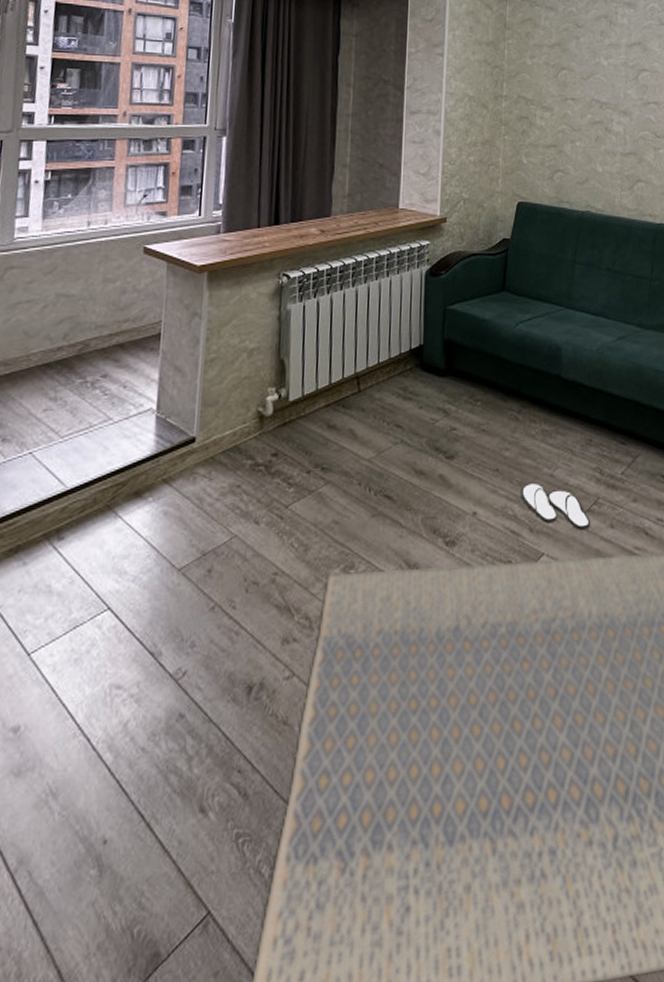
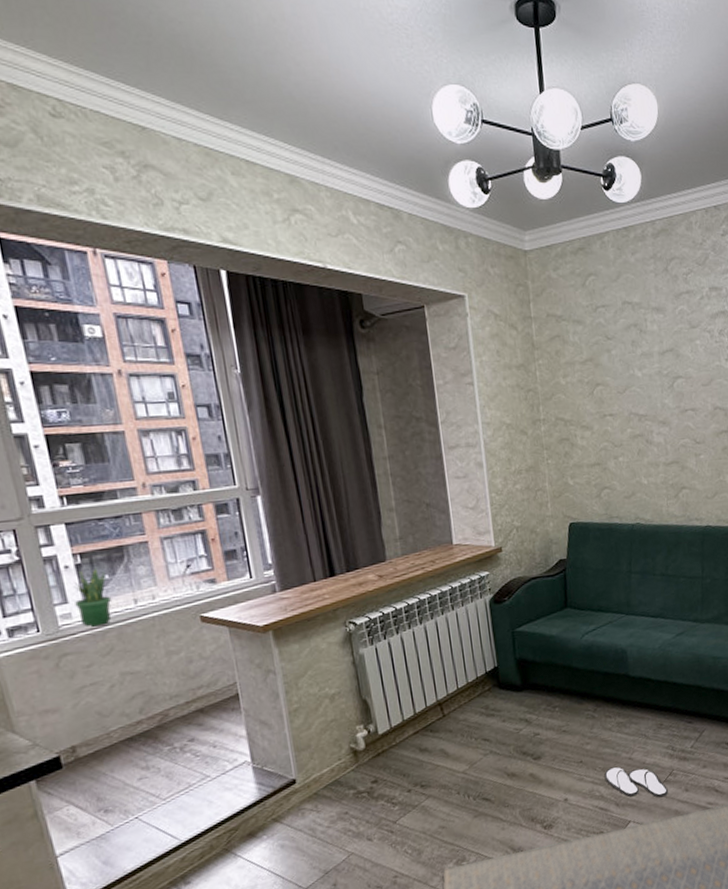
planter: none [34,186,68,243] -> present [73,568,112,628]

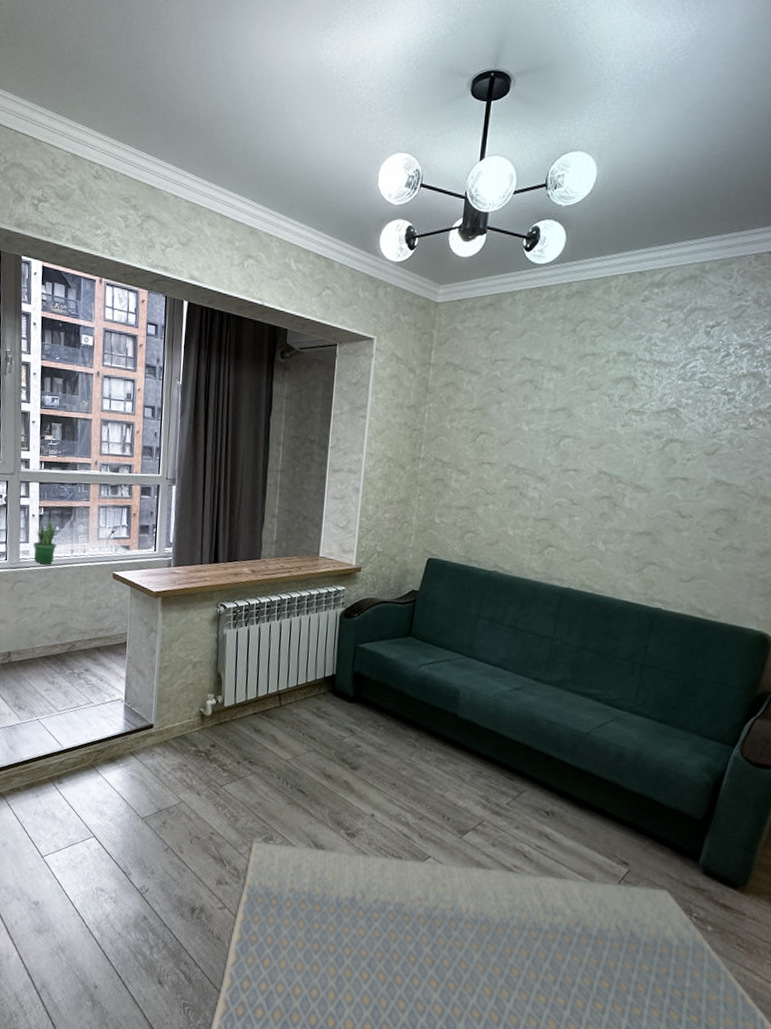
slippers: present [604,766,669,798] -> none [413,798,475,844]

